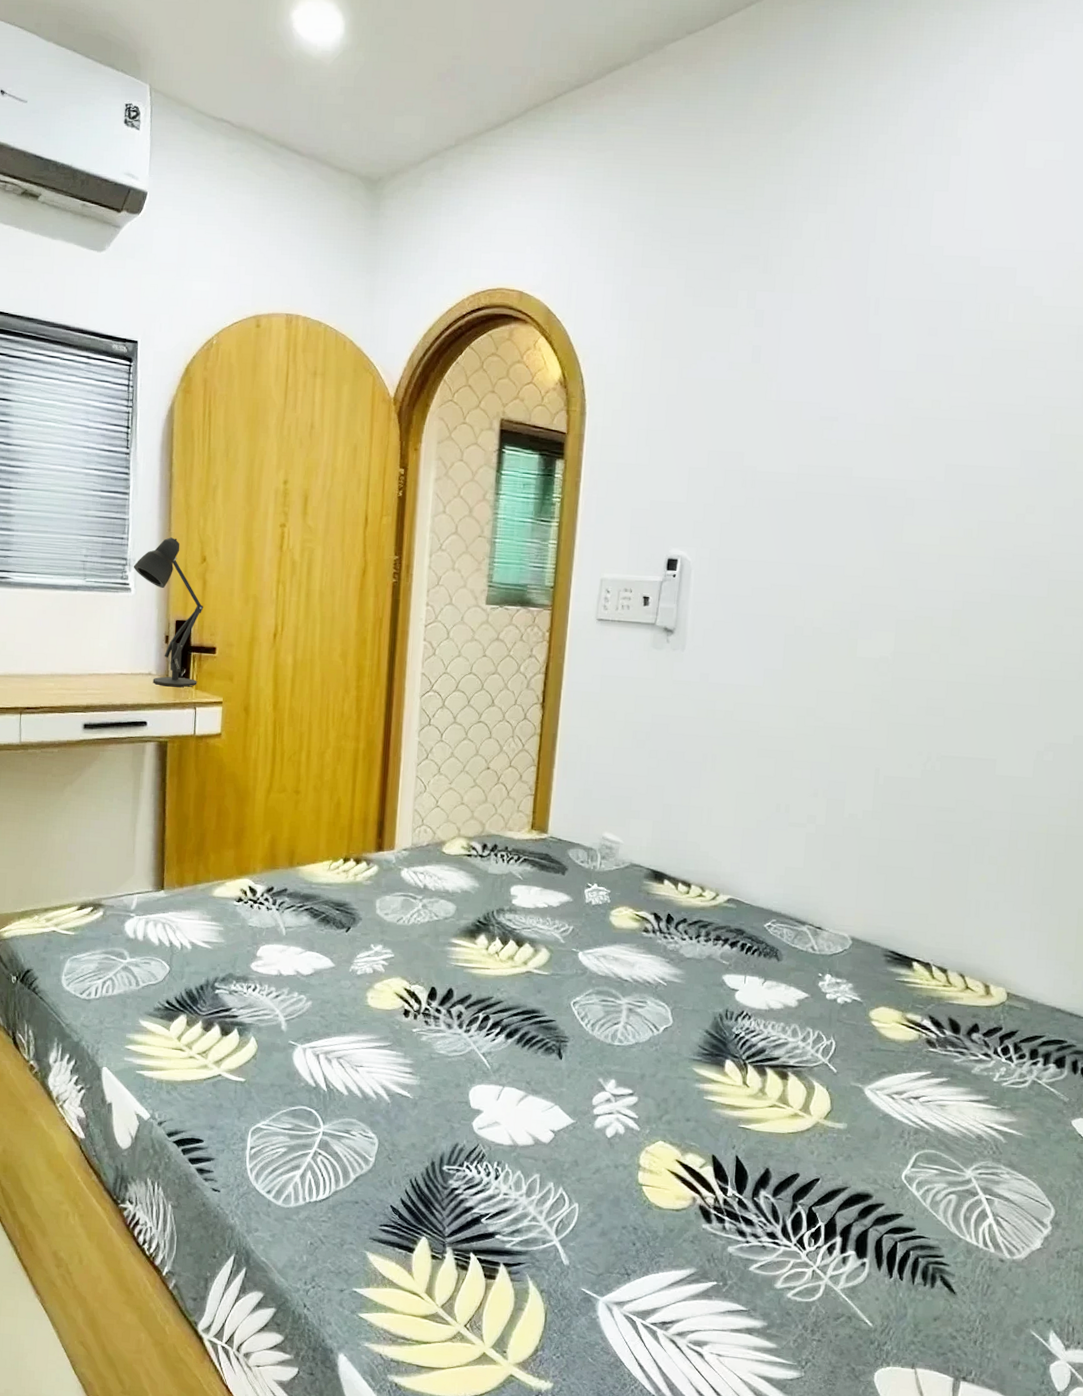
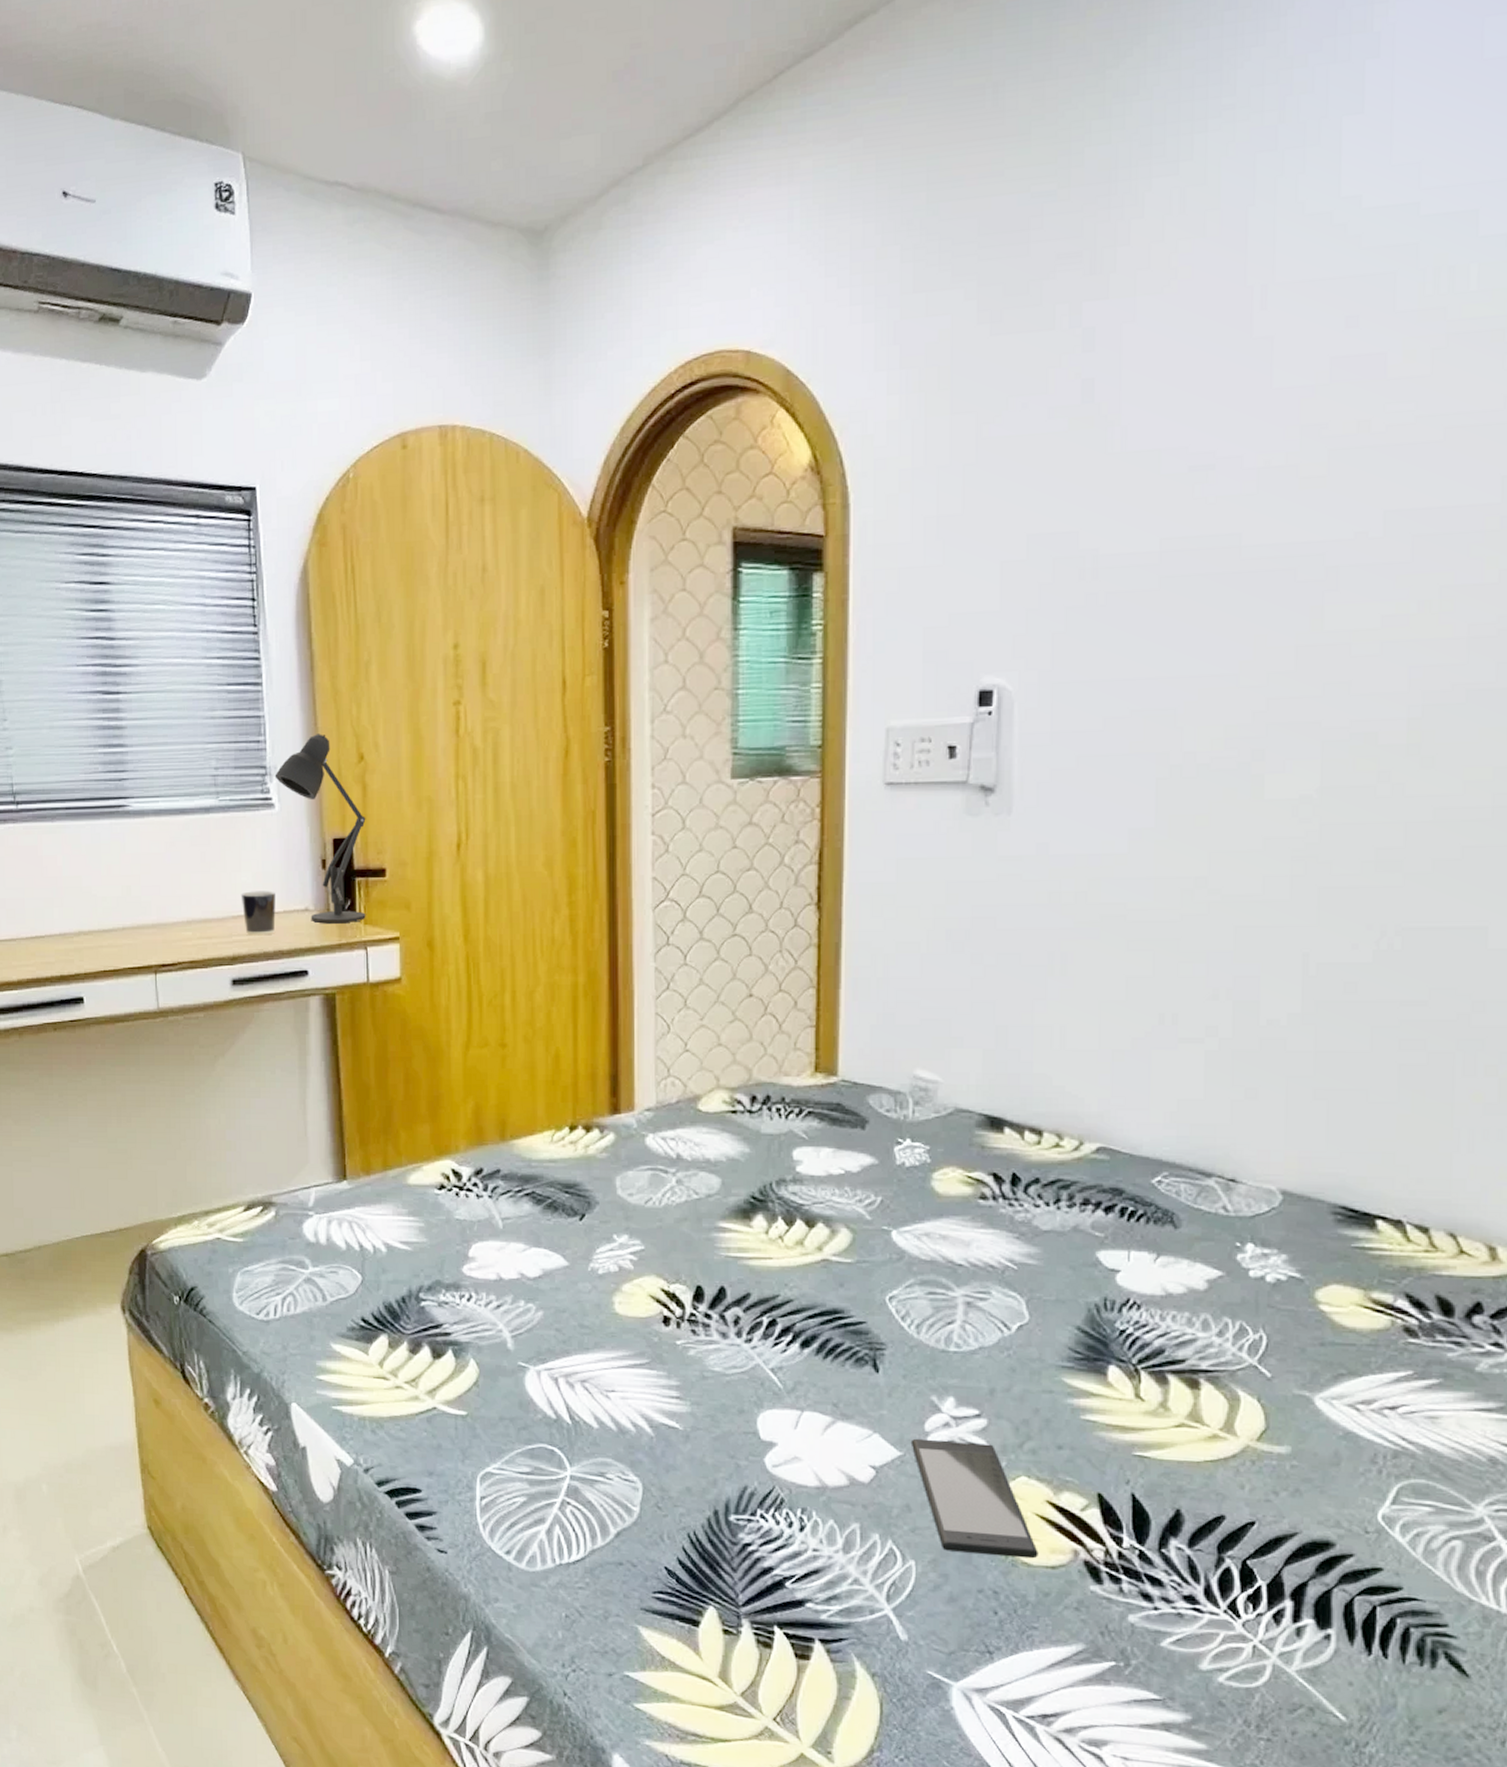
mug: none [97,655,126,691] -> present [241,891,276,936]
smartphone: none [581,1110,668,1204] -> present [910,1438,1038,1559]

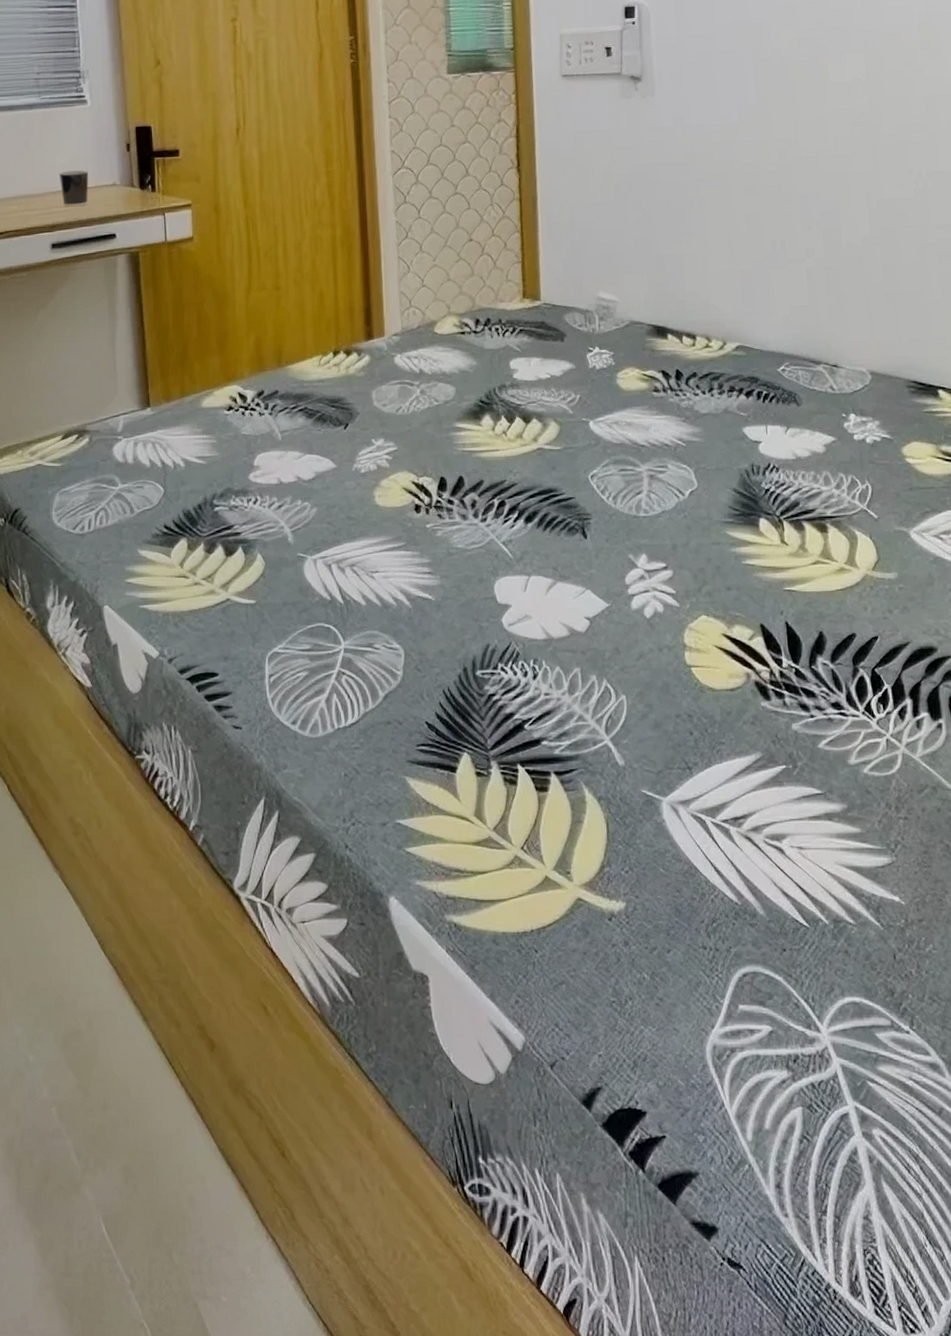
desk lamp: present [275,734,366,924] -> none [87,45,163,195]
smartphone: present [910,1438,1038,1559] -> none [615,591,720,685]

